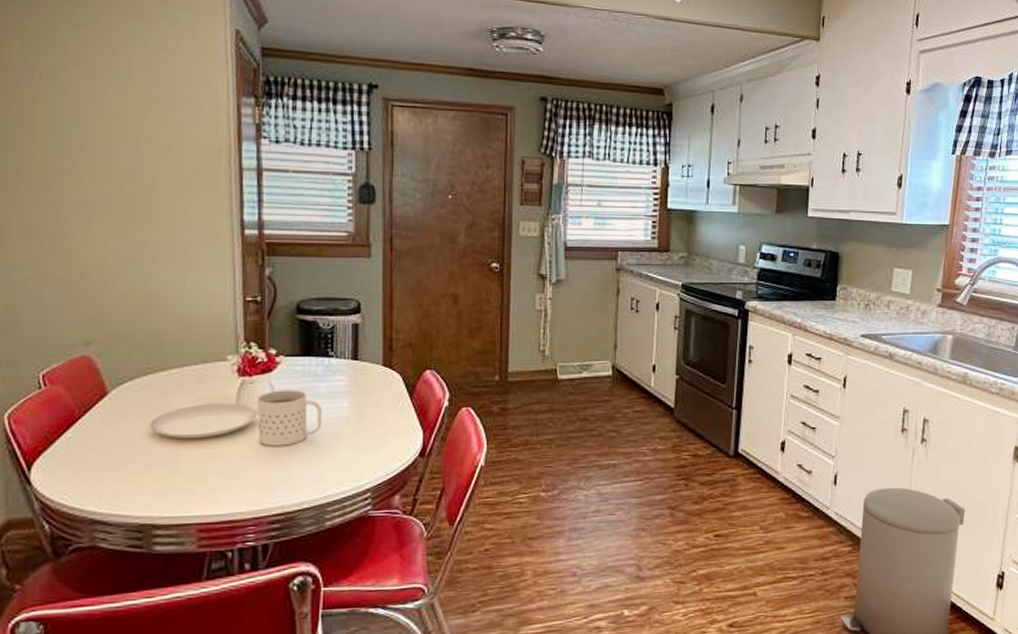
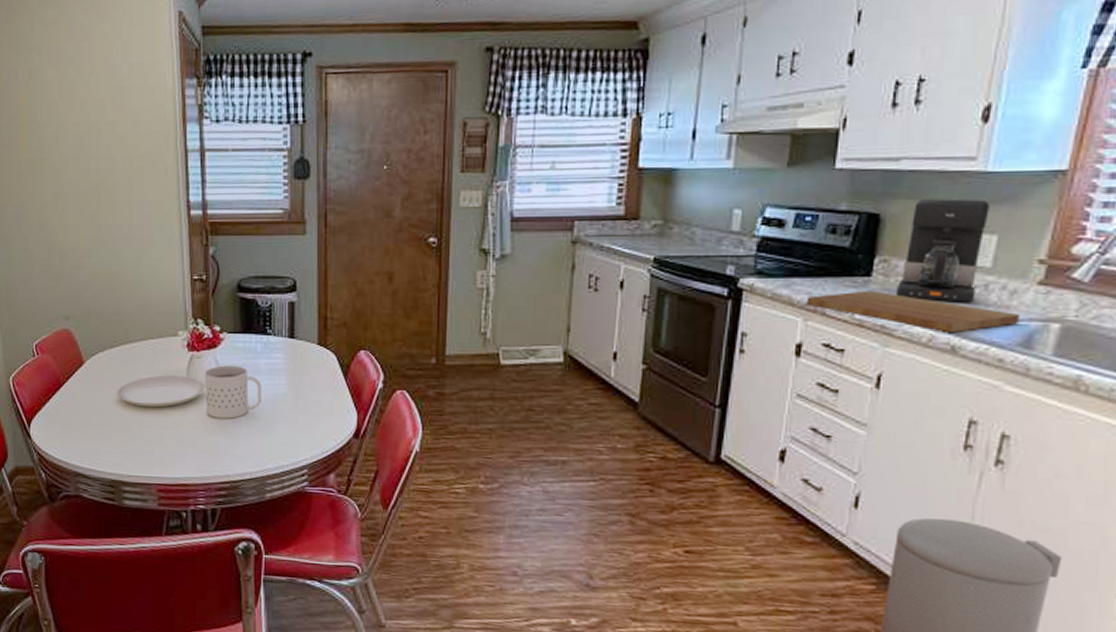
cutting board: none [793,311,928,344] -> present [806,290,1019,334]
coffee maker: none [852,242,906,320] -> present [895,198,990,303]

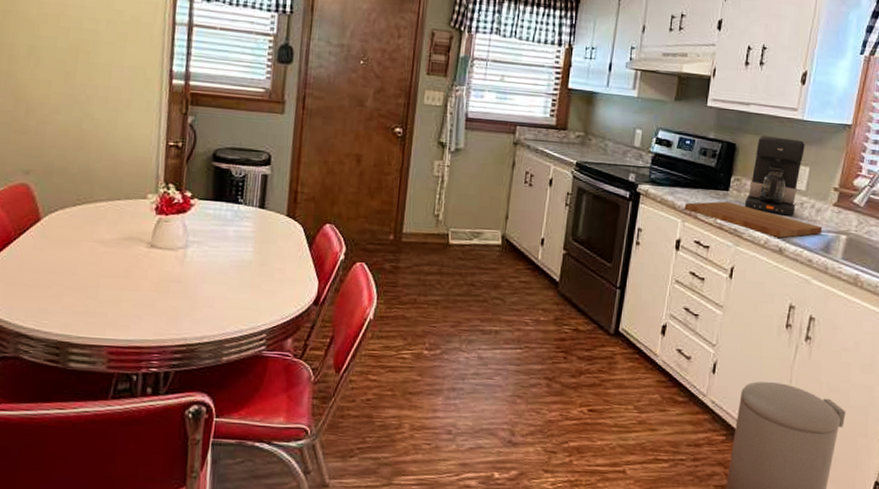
plate: present [116,375,205,408] -> none [74,236,171,269]
mug: present [204,365,261,419] -> none [169,230,228,283]

